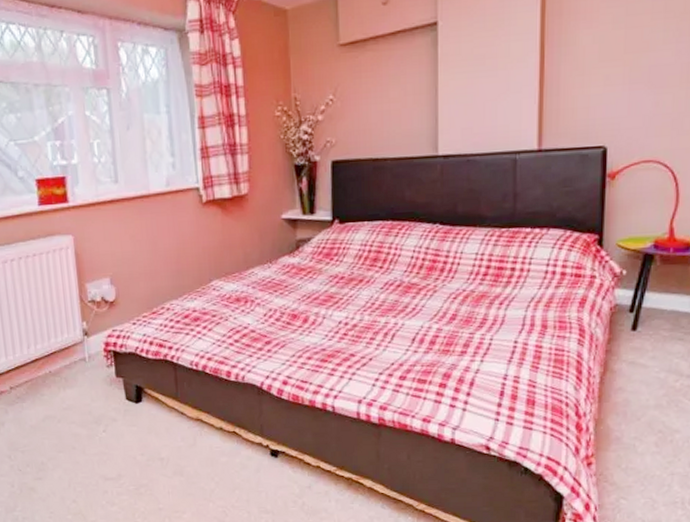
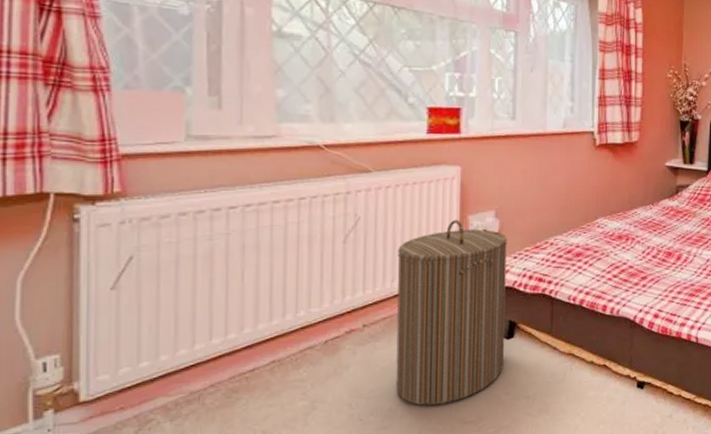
laundry hamper: none [28,288,136,461] -> present [395,219,507,406]

